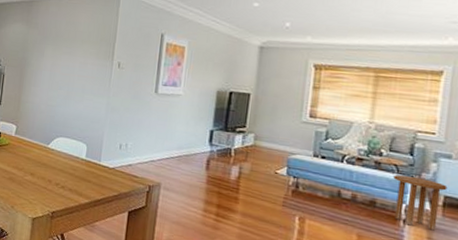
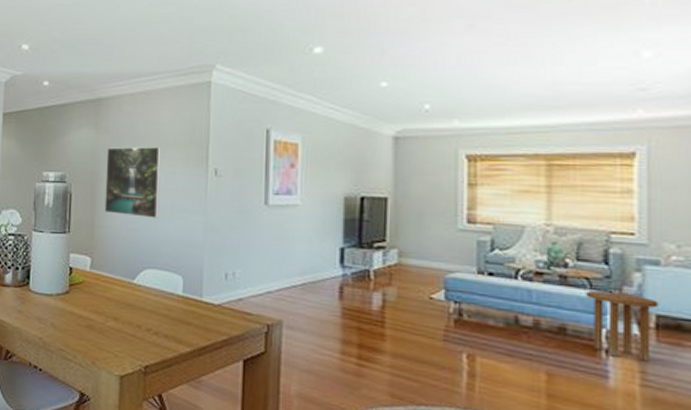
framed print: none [29,40,78,98] -> present [104,146,162,218]

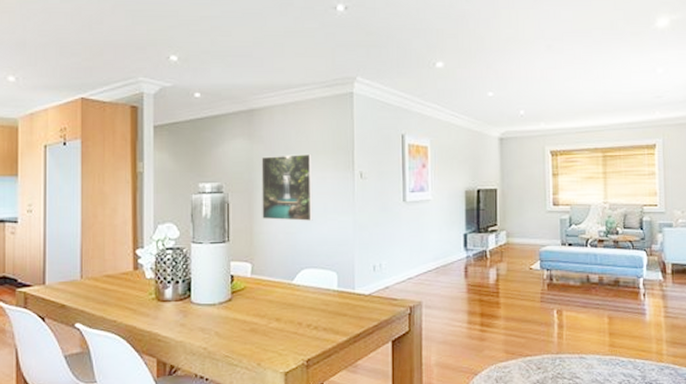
side table: present [586,290,659,362] -> none [630,249,673,299]

